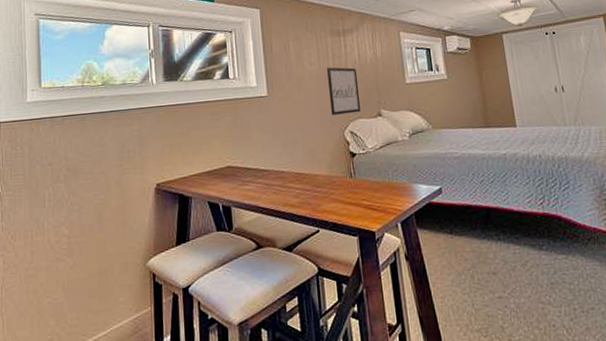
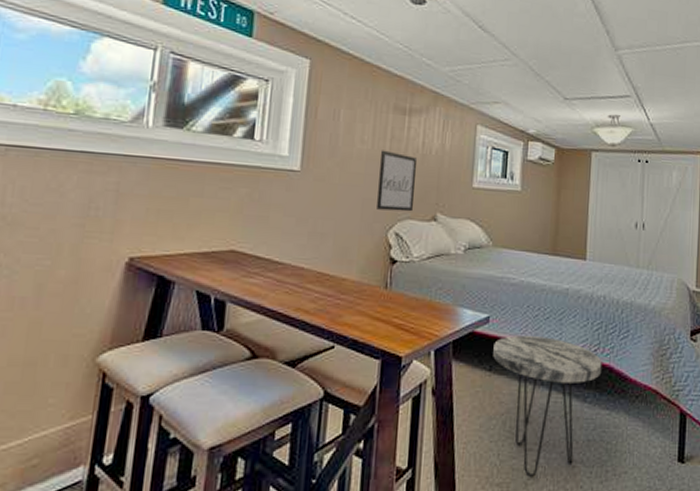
side table: none [450,198,551,321] -> present [493,336,602,477]

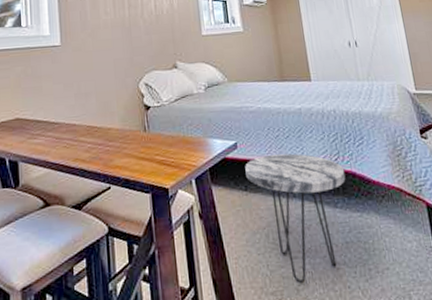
wall art: present [377,150,418,212] -> none [123,17,157,67]

